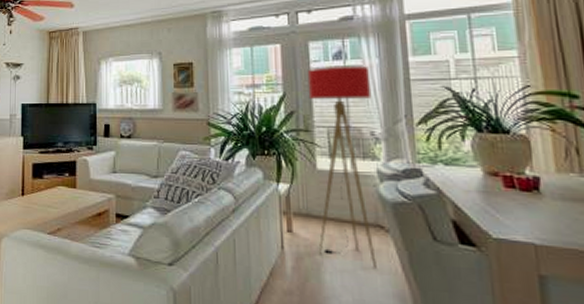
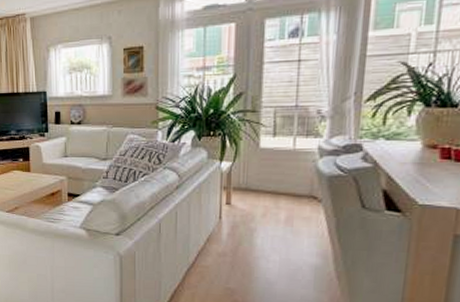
floor lamp: present [307,65,377,268] -> none [253,43,326,233]

